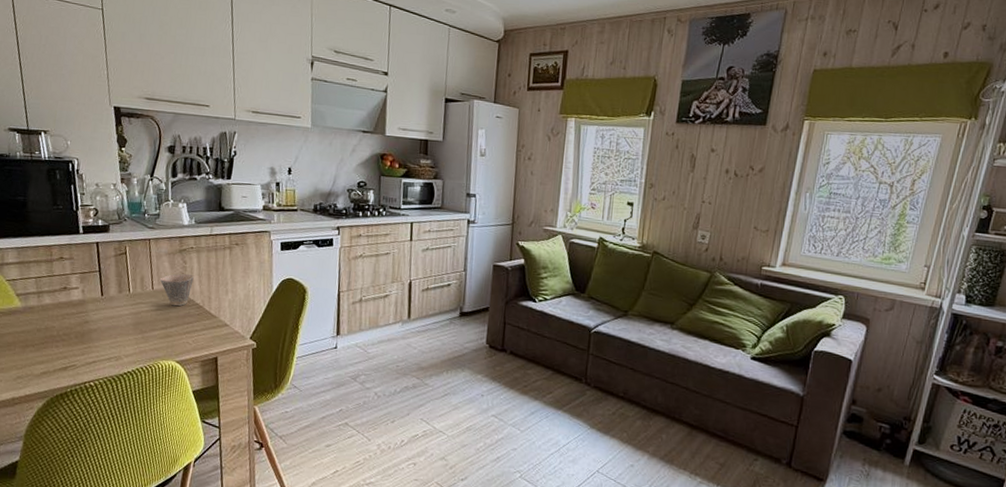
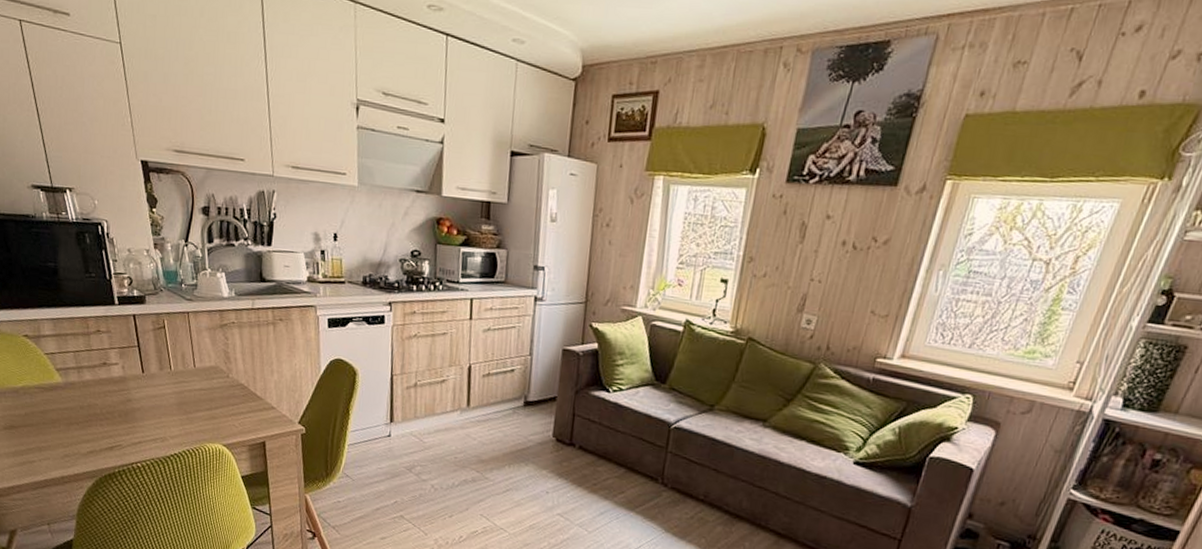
cup: present [160,274,194,307] -> none [202,351,237,387]

